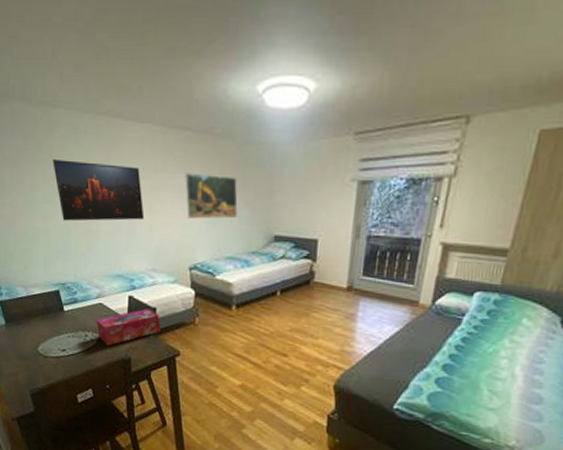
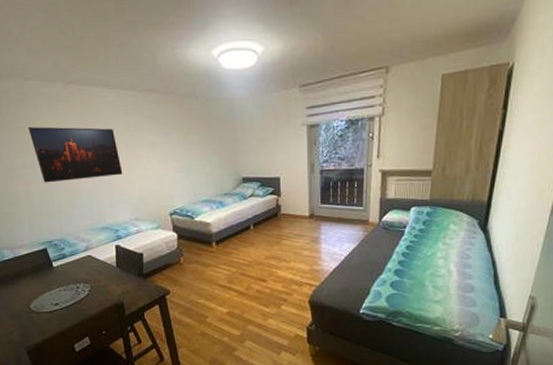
tissue box: present [96,308,161,346] -> none [86,254,149,294]
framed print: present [185,173,238,219] -> none [157,129,208,170]

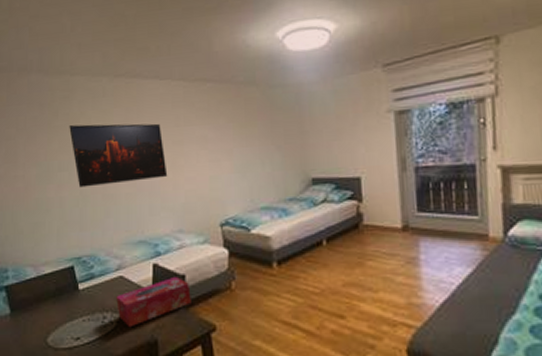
tissue box: none [86,254,149,294] -> present [116,276,191,328]

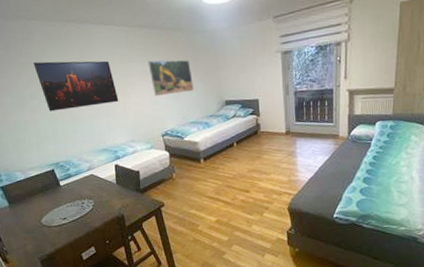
tissue box: present [116,276,191,328] -> none [90,172,145,209]
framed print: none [209,122,269,170] -> present [147,60,194,96]

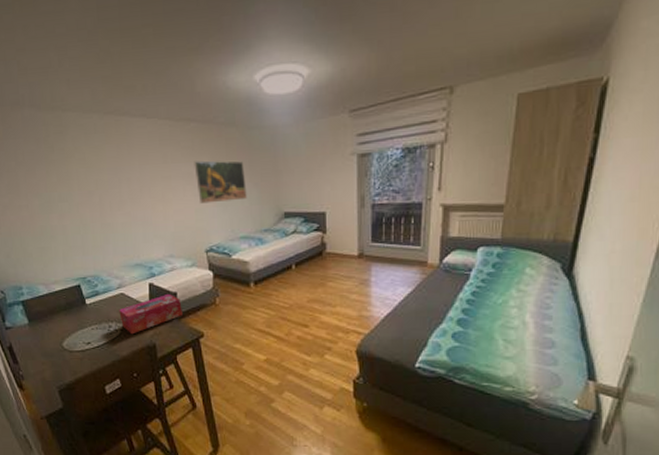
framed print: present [33,60,119,112] -> none [65,159,158,217]
tissue box: none [90,172,145,209] -> present [119,293,183,335]

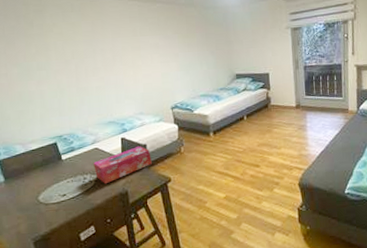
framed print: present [194,160,247,204] -> none [160,34,205,69]

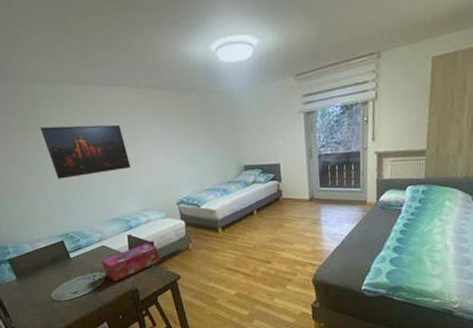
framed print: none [44,33,129,83] -> present [40,124,131,179]

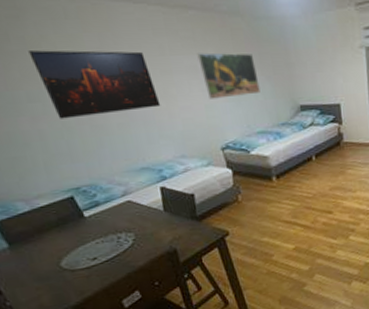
tissue box: present [101,243,160,282] -> none [128,195,203,243]
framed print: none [161,122,211,162] -> present [197,52,260,99]

